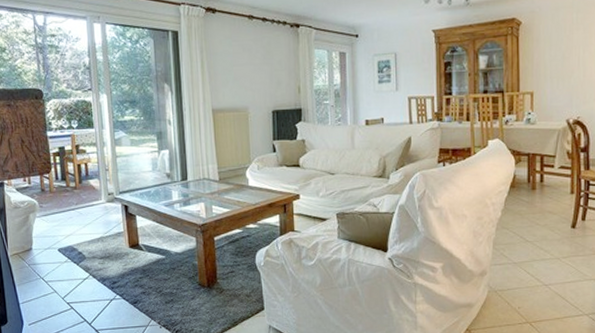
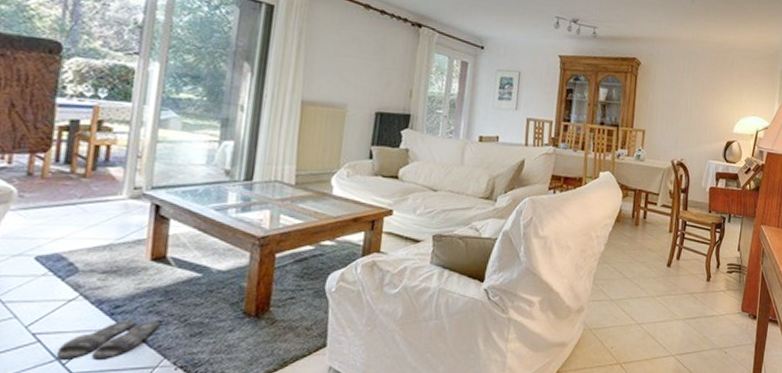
slippers: none [84,292,145,321] -> present [56,320,161,360]

